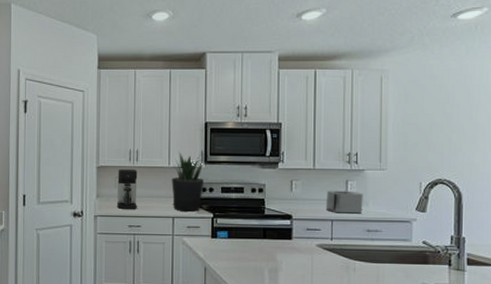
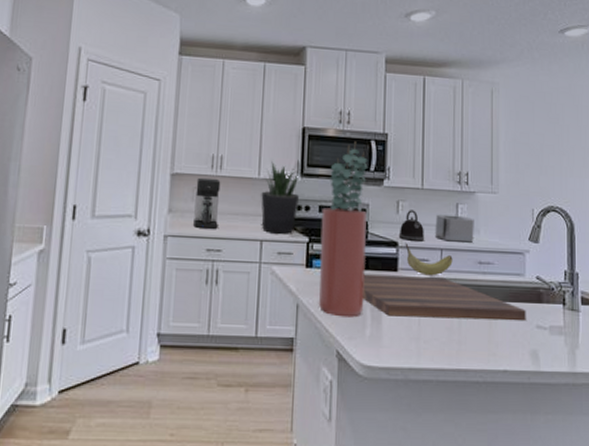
vase: none [223,131,264,277] -> present [319,141,368,316]
cutting board: none [261,242,412,280] -> present [363,274,526,321]
kettle: none [292,188,317,214] -> present [398,210,425,241]
fruit: none [298,215,343,243] -> present [405,242,453,276]

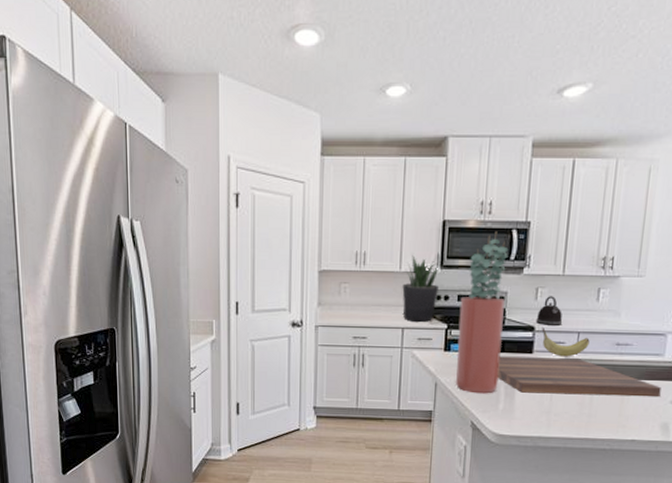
coffee maker: present [193,177,221,229] -> none [341,273,364,319]
toaster: present [435,214,474,243] -> none [573,299,616,326]

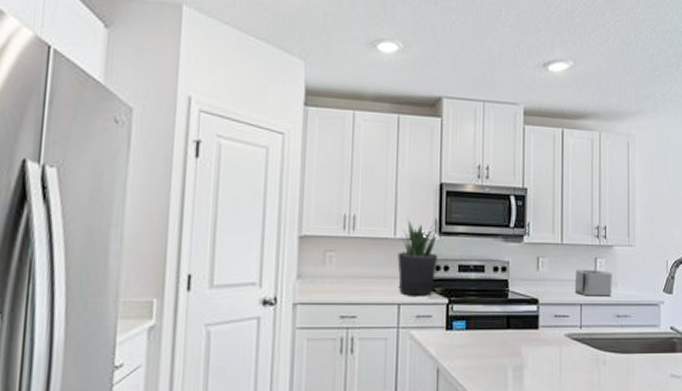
vase: present [456,231,509,393] -> none [459,197,508,378]
cutting board: present [497,356,661,397] -> none [504,333,661,375]
kettle: present [535,296,563,325] -> none [539,266,565,297]
fruit: present [541,326,590,357] -> none [545,299,592,332]
toaster: none [573,299,616,326] -> present [574,269,612,296]

